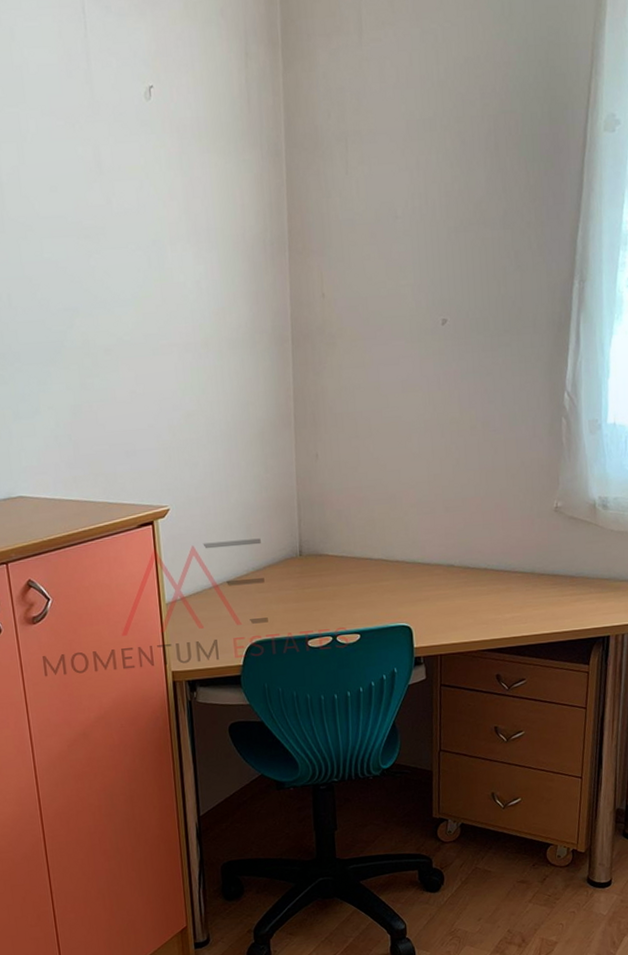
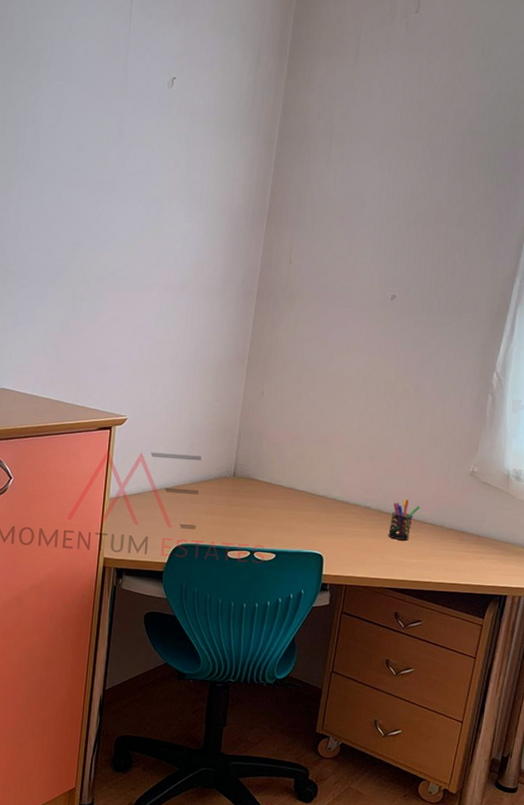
pen holder: none [477,550,507,596] -> present [388,499,421,540]

